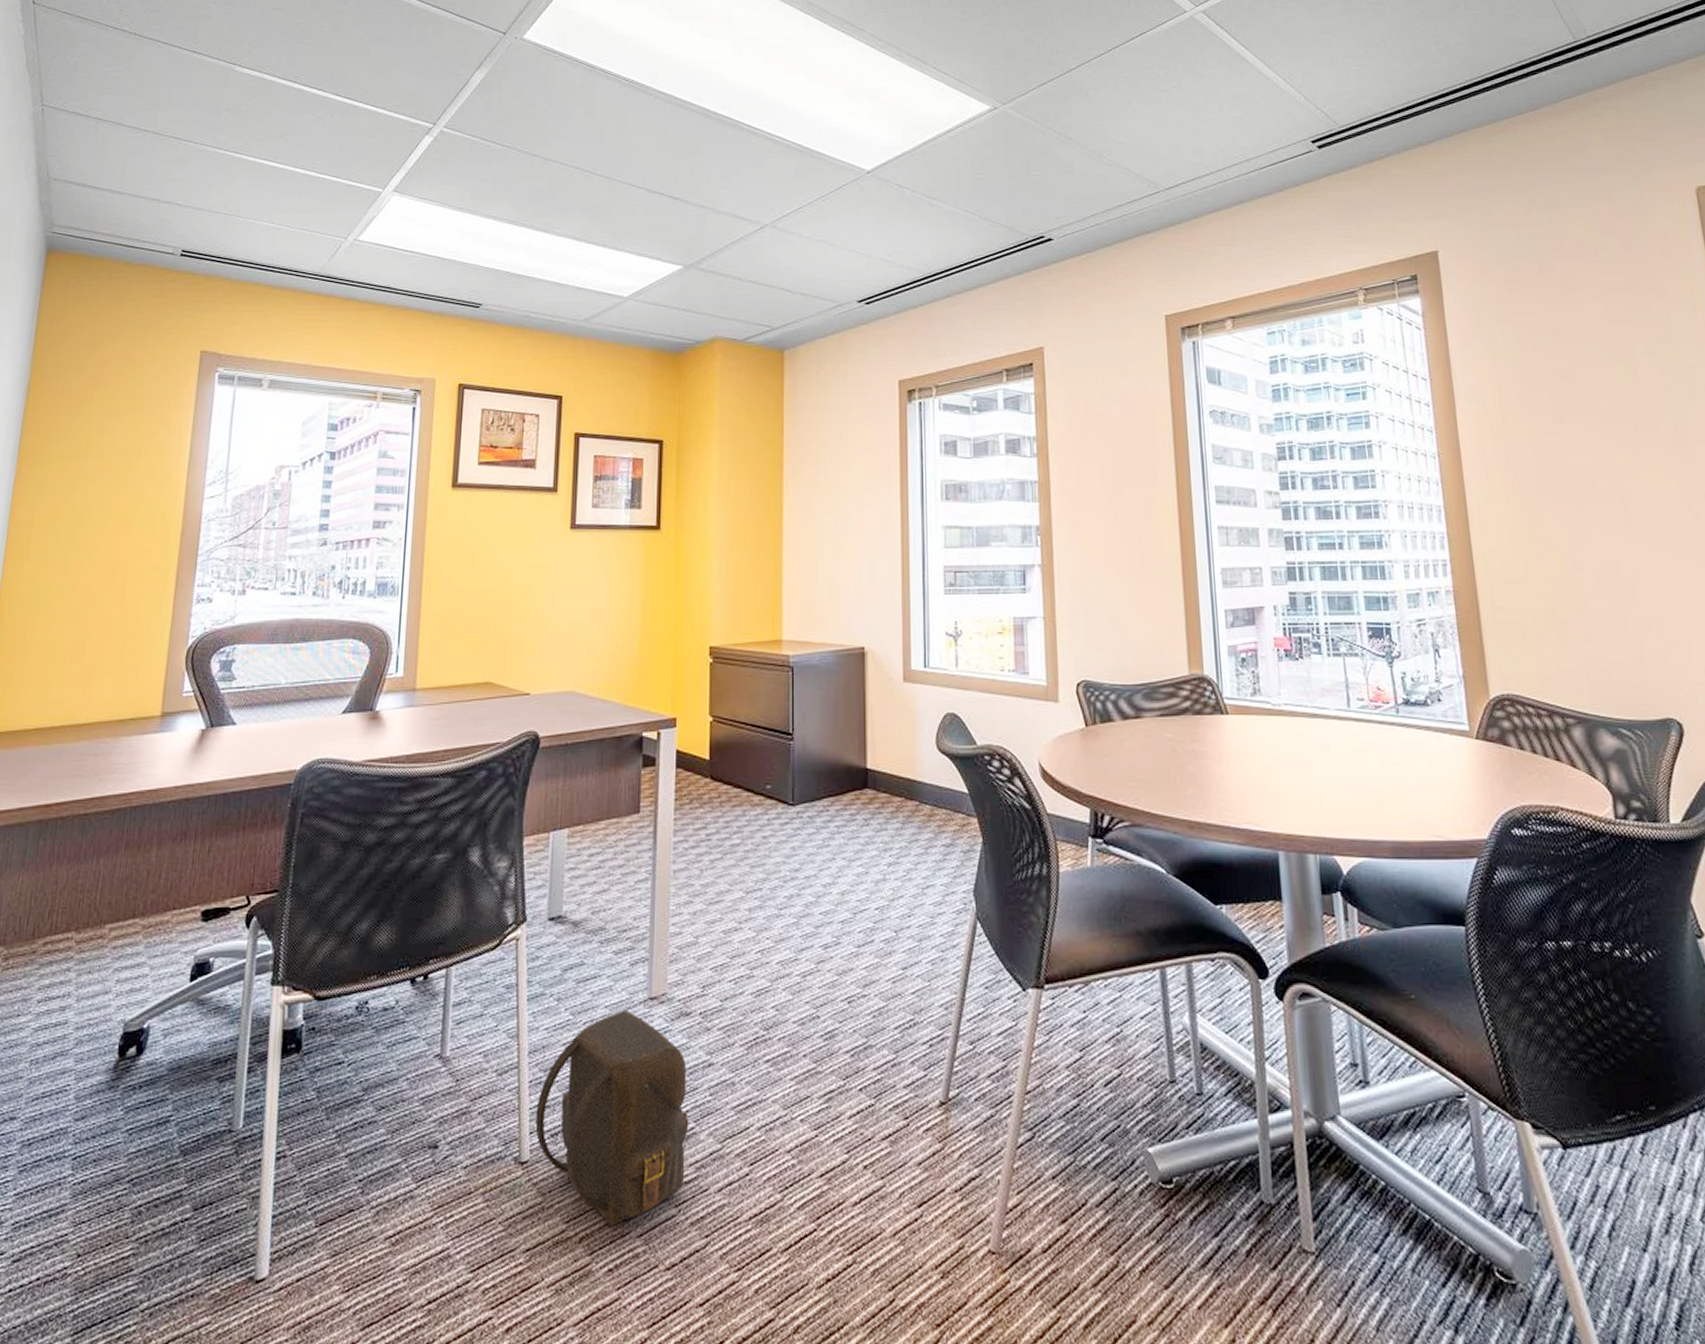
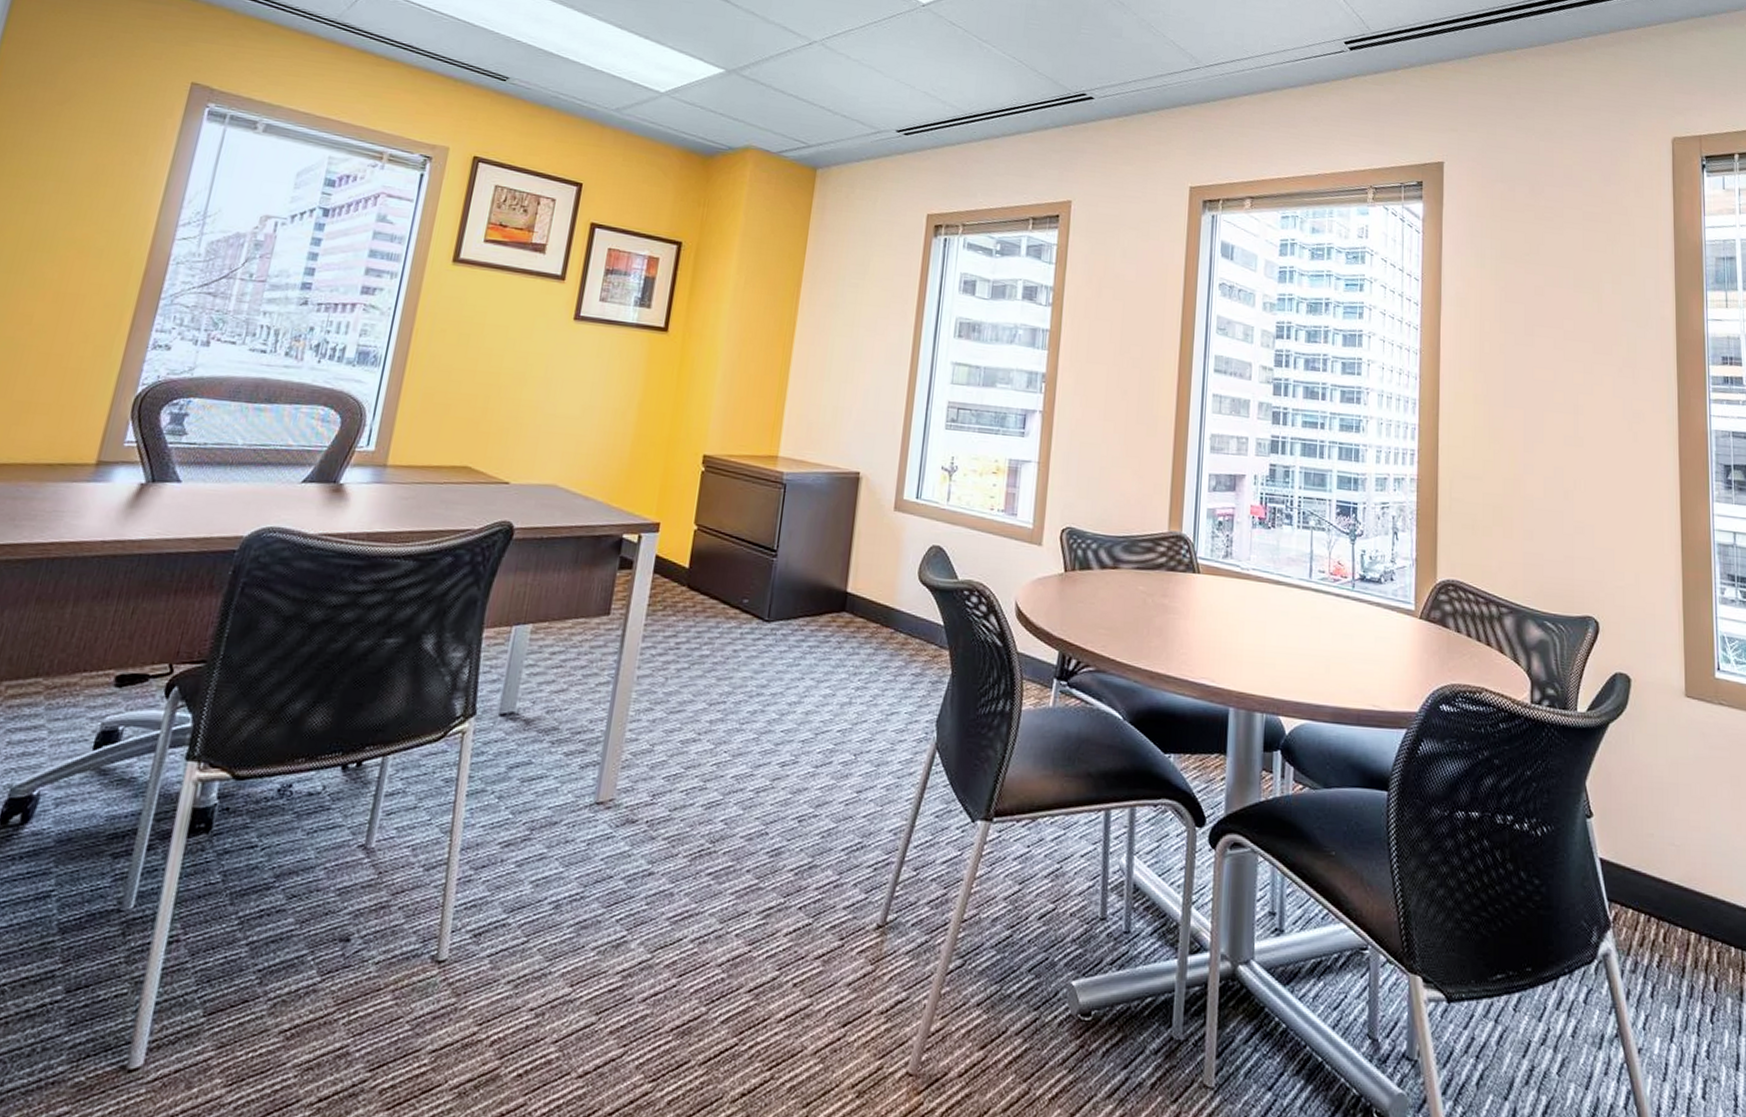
backpack: present [535,1010,689,1226] -> none [457,812,626,1031]

